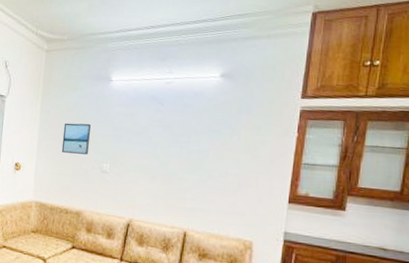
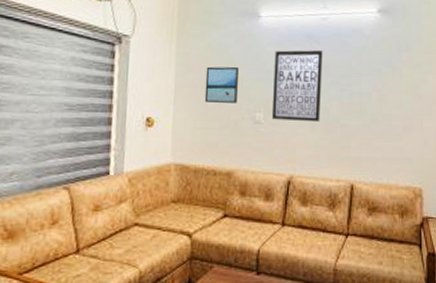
wall art: none [116,110,166,174] -> present [271,50,323,121]

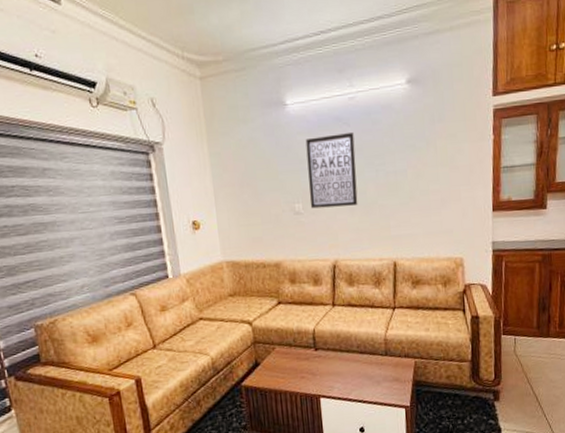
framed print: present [204,66,240,103] -> none [240,160,275,200]

